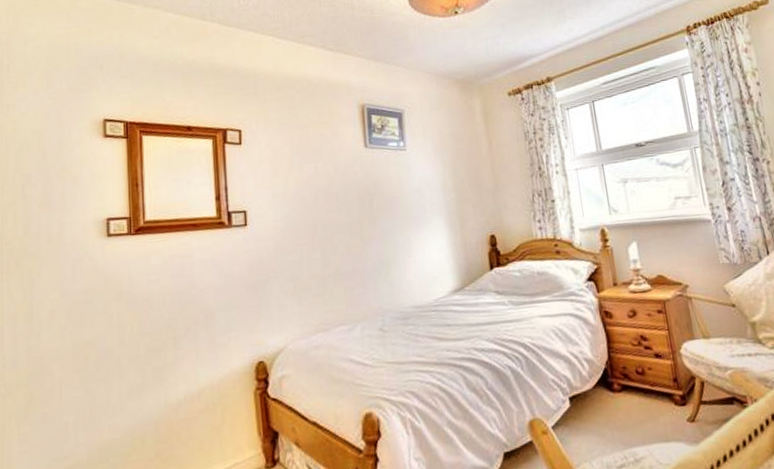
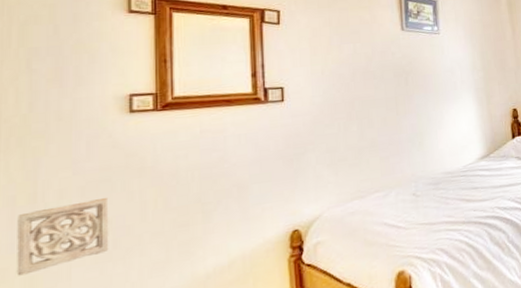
wall ornament: none [18,319,93,391] -> present [16,197,109,276]

